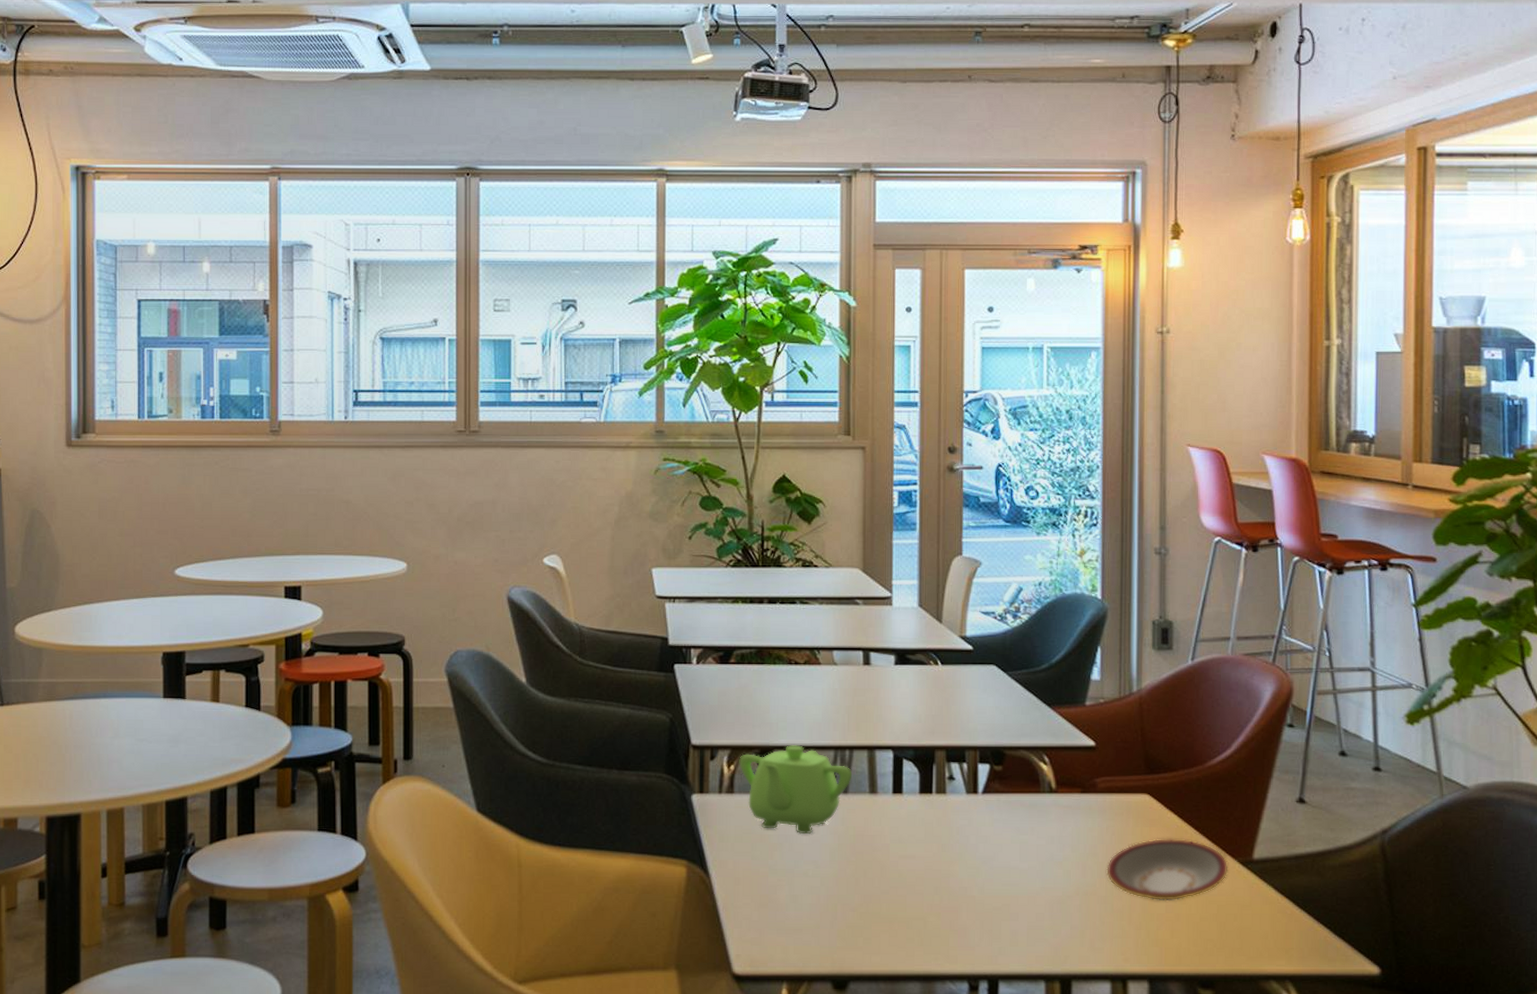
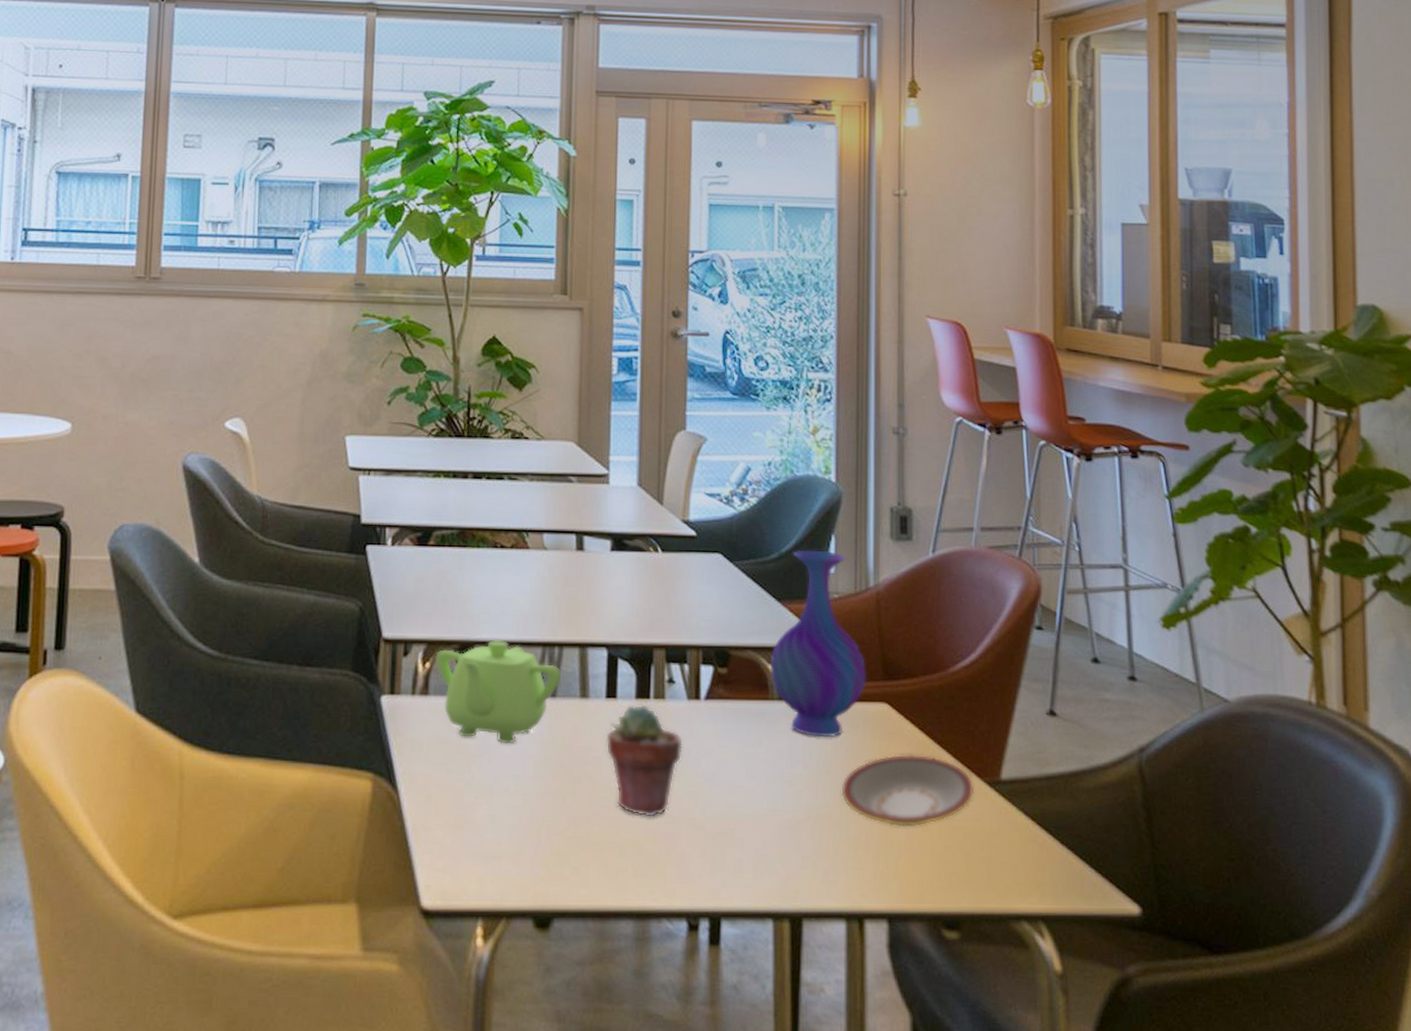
potted succulent: none [893,798,962,896] -> present [606,704,683,818]
vase: none [1041,660,1130,825] -> present [770,549,866,738]

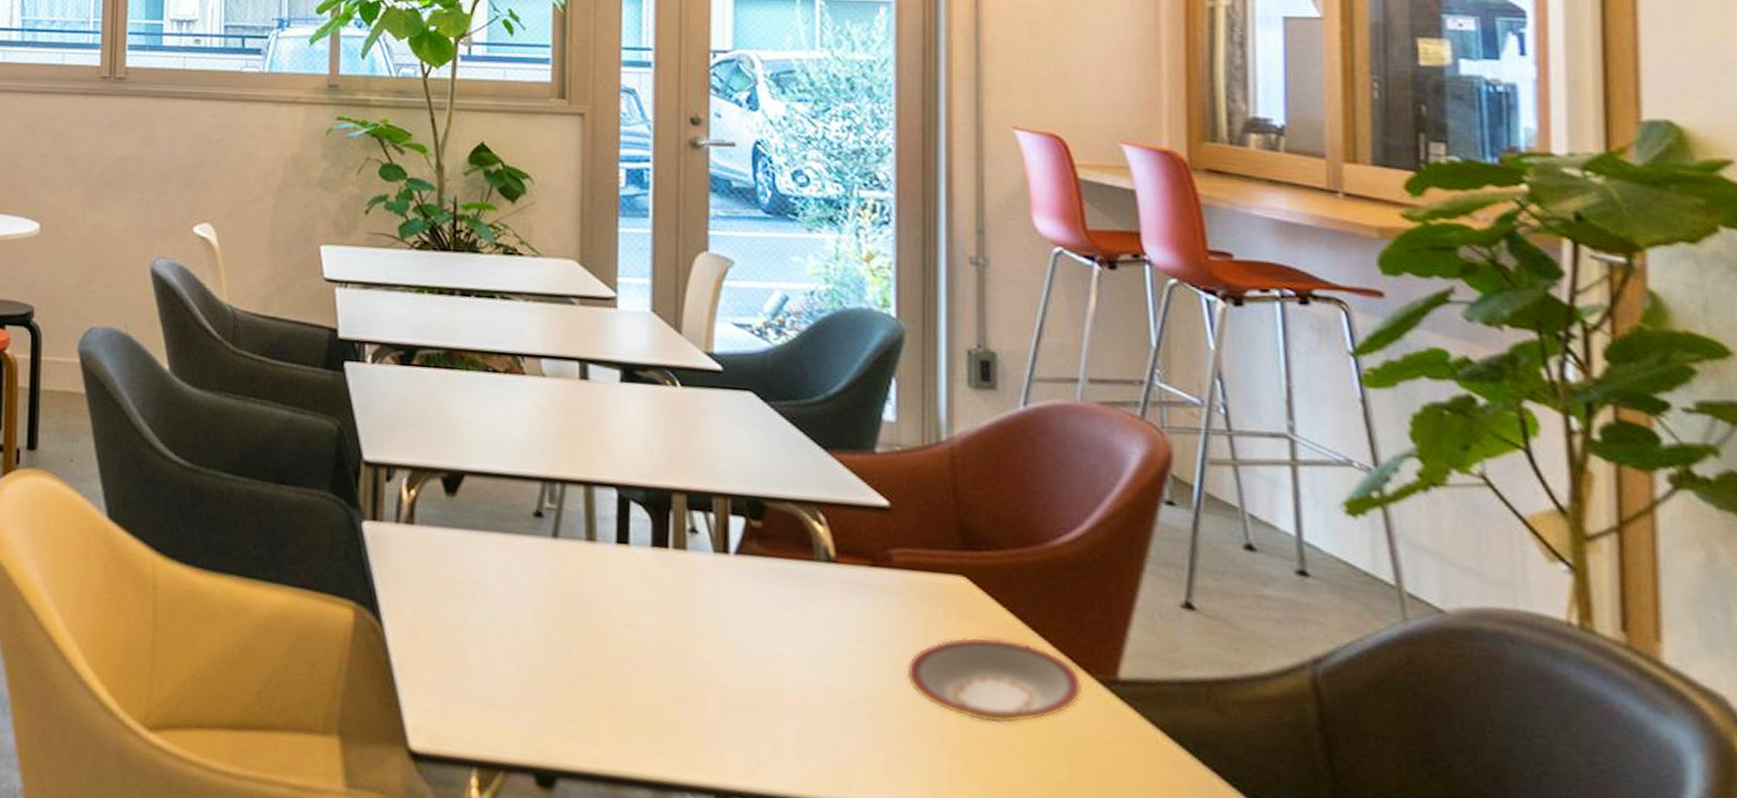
teapot: present [435,640,561,744] -> none [421,471,563,585]
potted succulent: present [606,704,683,818] -> none [617,553,708,681]
vase: present [770,549,866,738] -> none [815,392,938,611]

